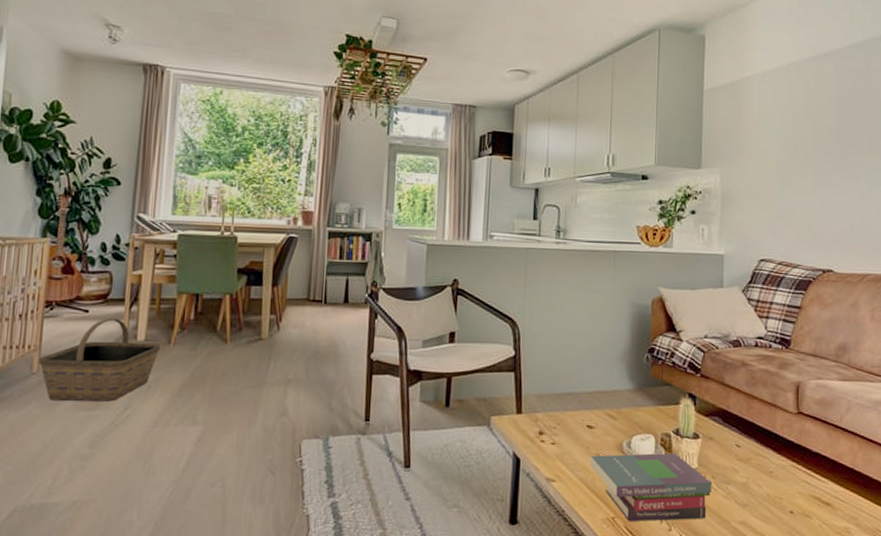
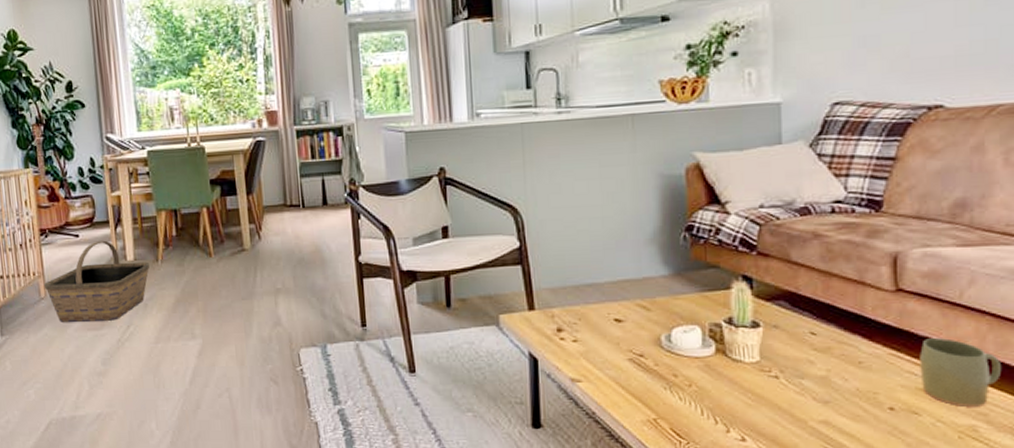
books: present [590,453,712,521] -> none [622,346,781,422]
mug: none [812,454,866,512] -> present [920,338,1001,407]

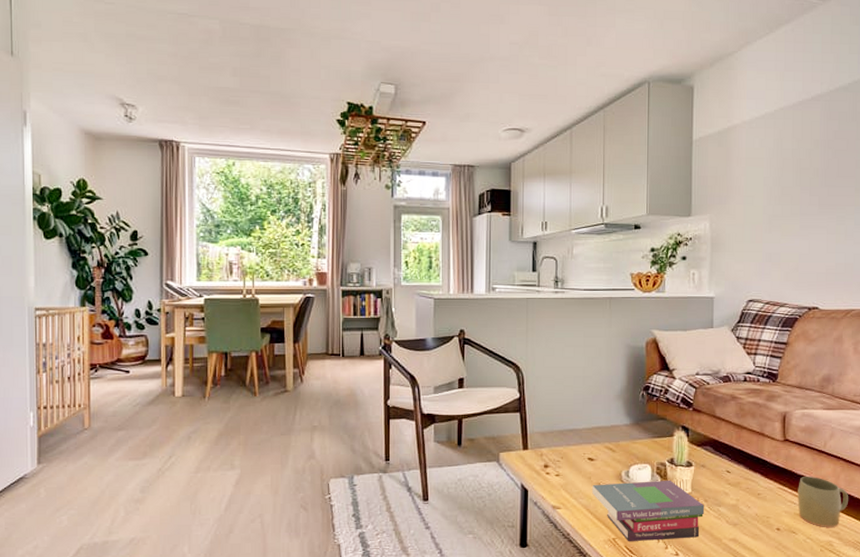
basket: present [43,240,150,322] -> none [88,377,197,452]
books: none [622,346,781,422] -> present [592,481,705,541]

